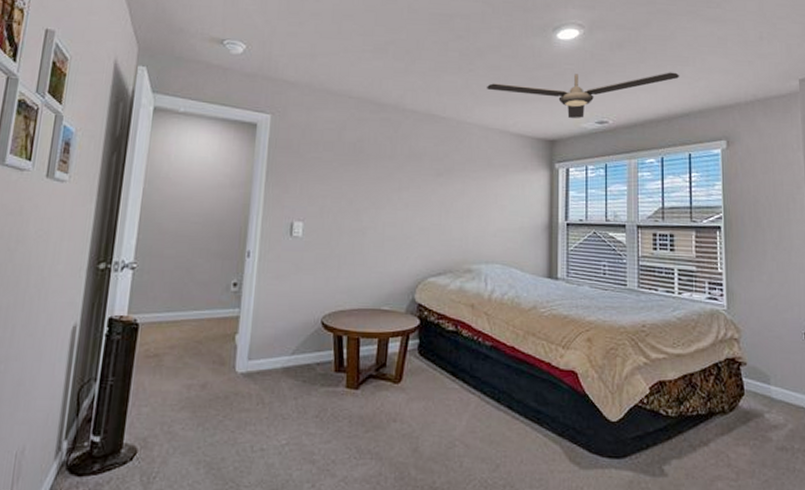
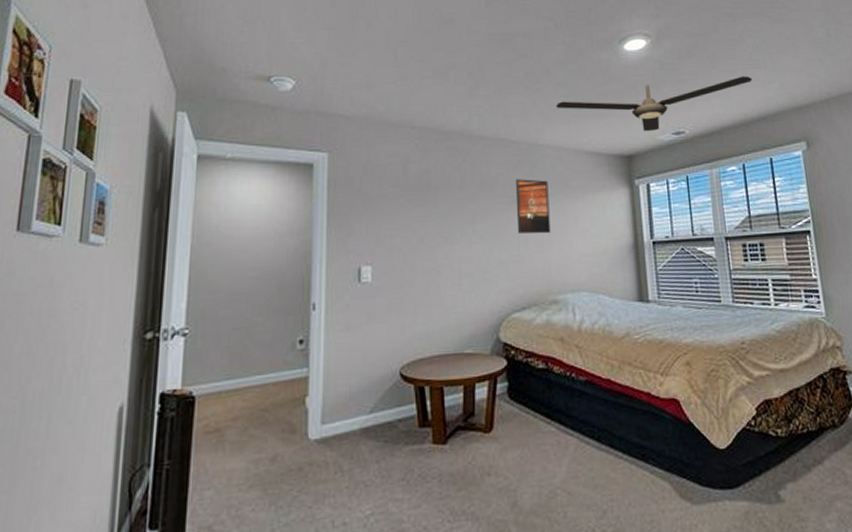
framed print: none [439,154,473,207] -> present [515,179,551,234]

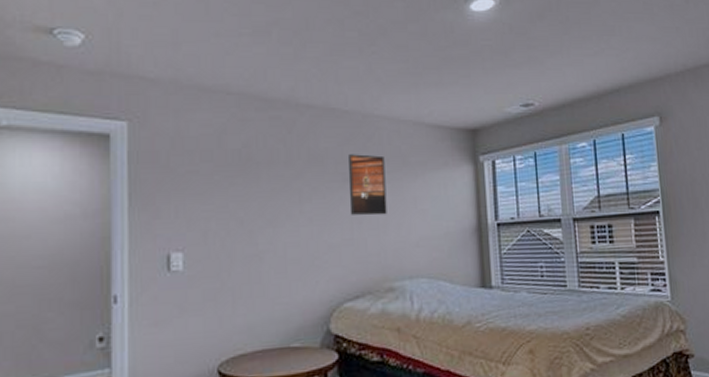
ceiling fan: present [556,76,753,132] -> none [394,43,607,103]

